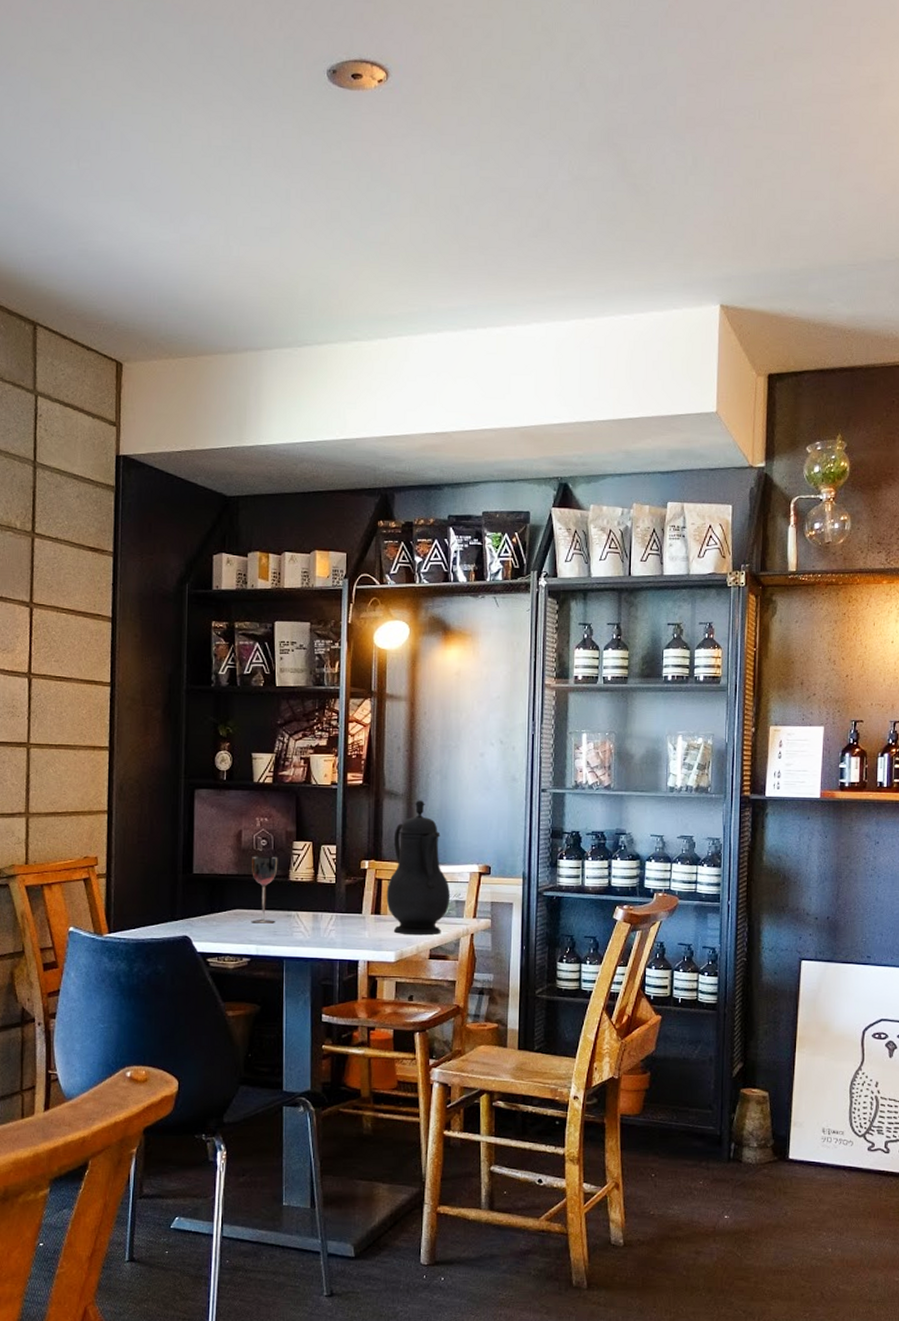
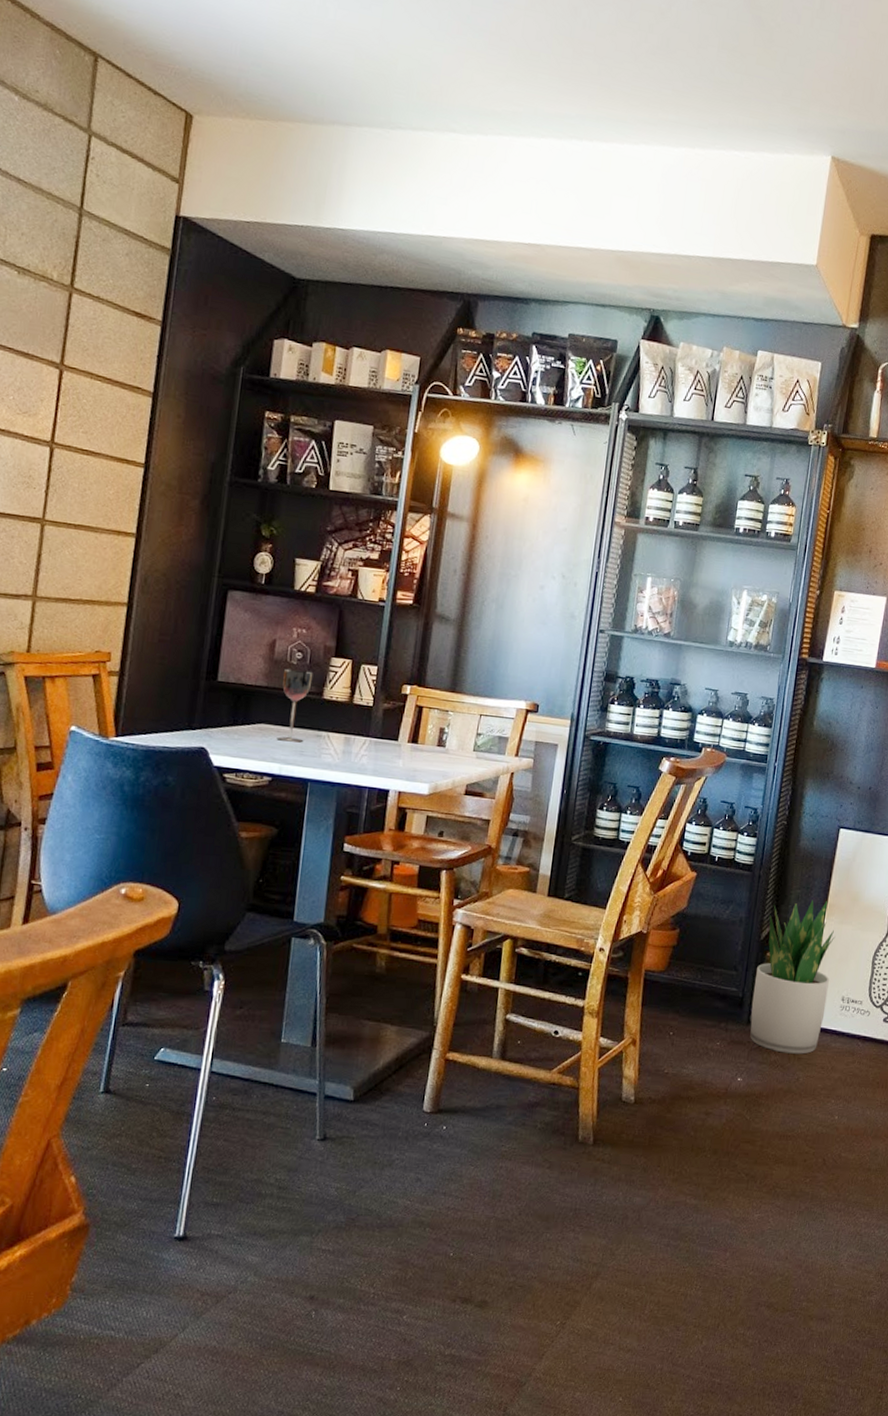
coffeepot: present [386,800,451,935] -> none [425,627,494,770]
planter: none [730,1034,809,1188] -> present [750,900,836,1054]

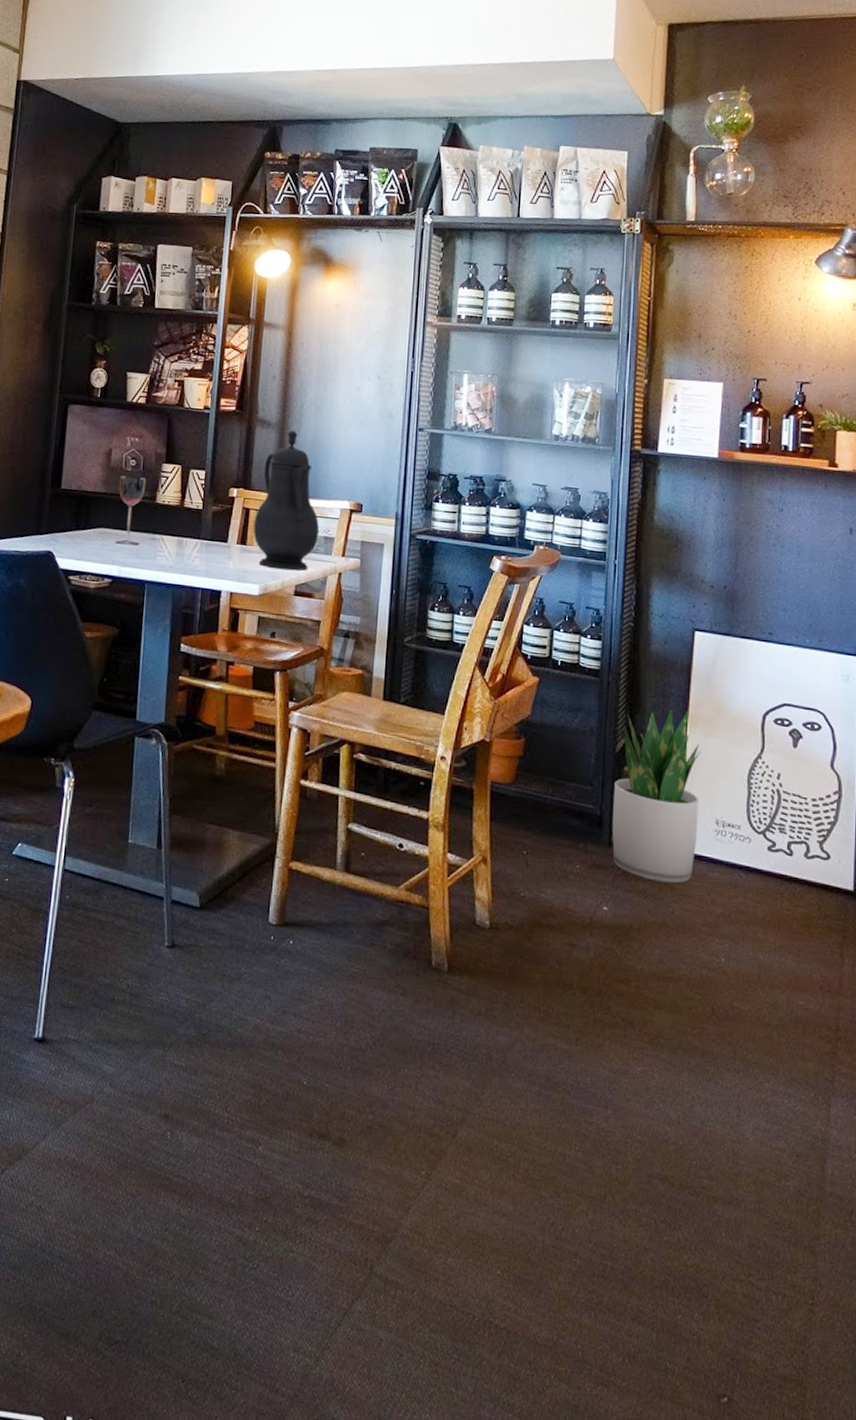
coffeepot: none [425,627,494,770] -> present [253,430,320,571]

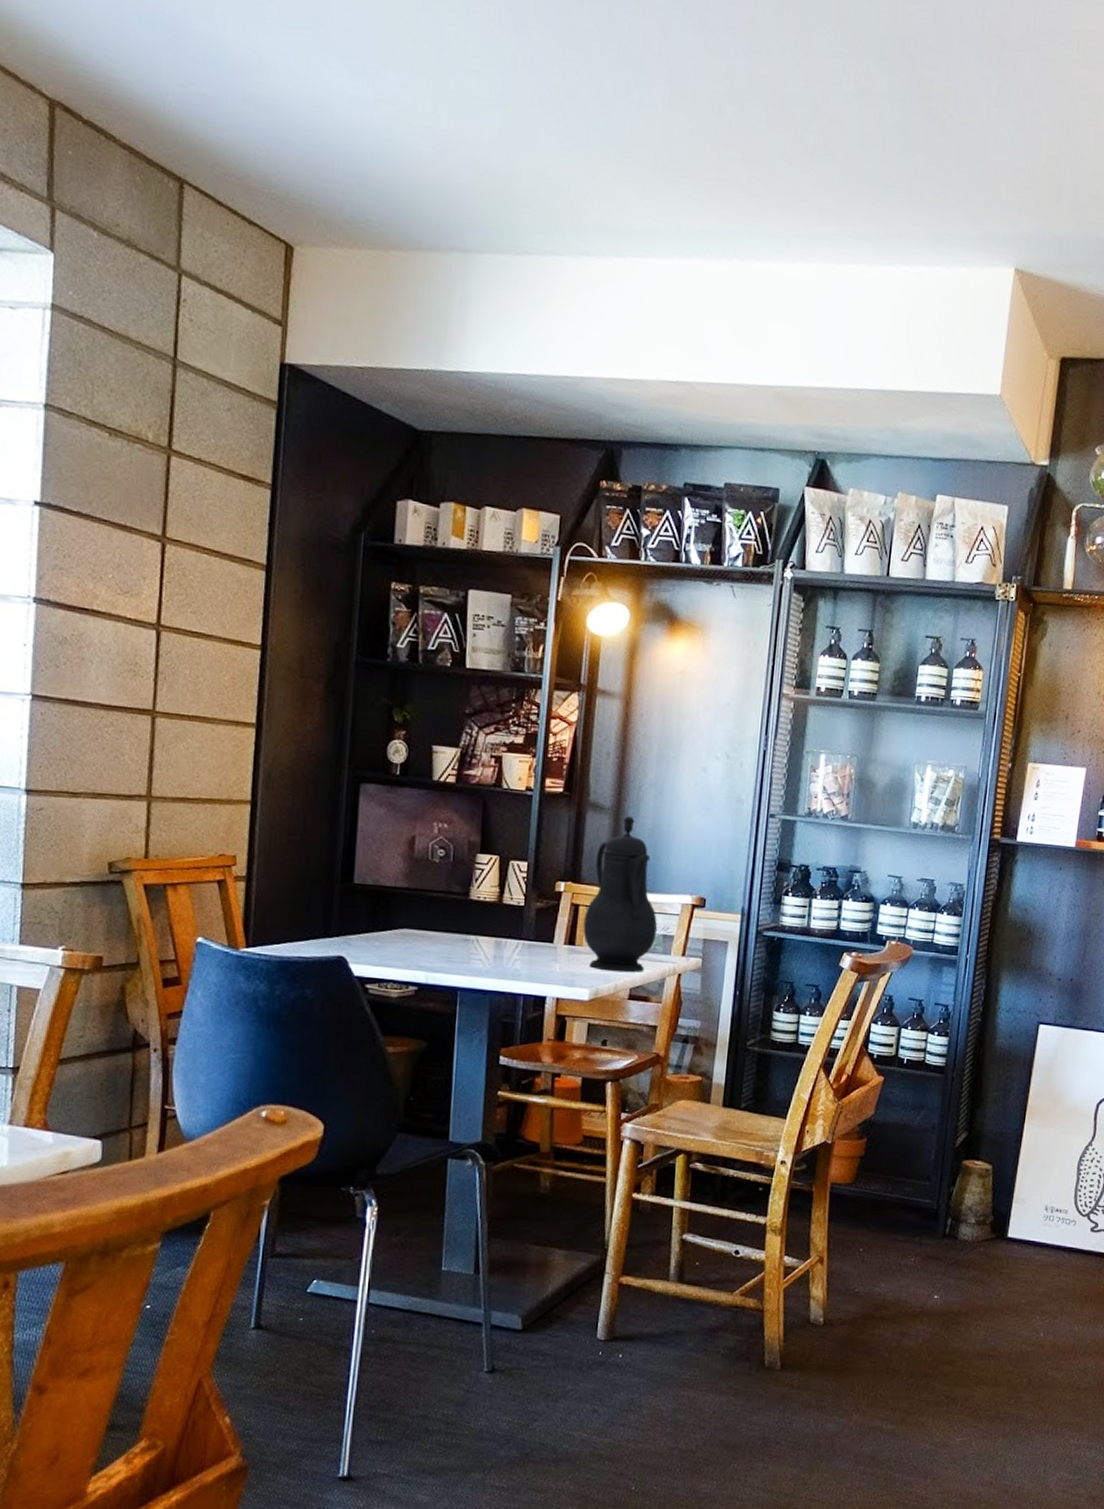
wineglass: present [115,476,147,546] -> none [421,868,458,948]
planter: present [612,709,702,884] -> none [946,1103,1037,1268]

